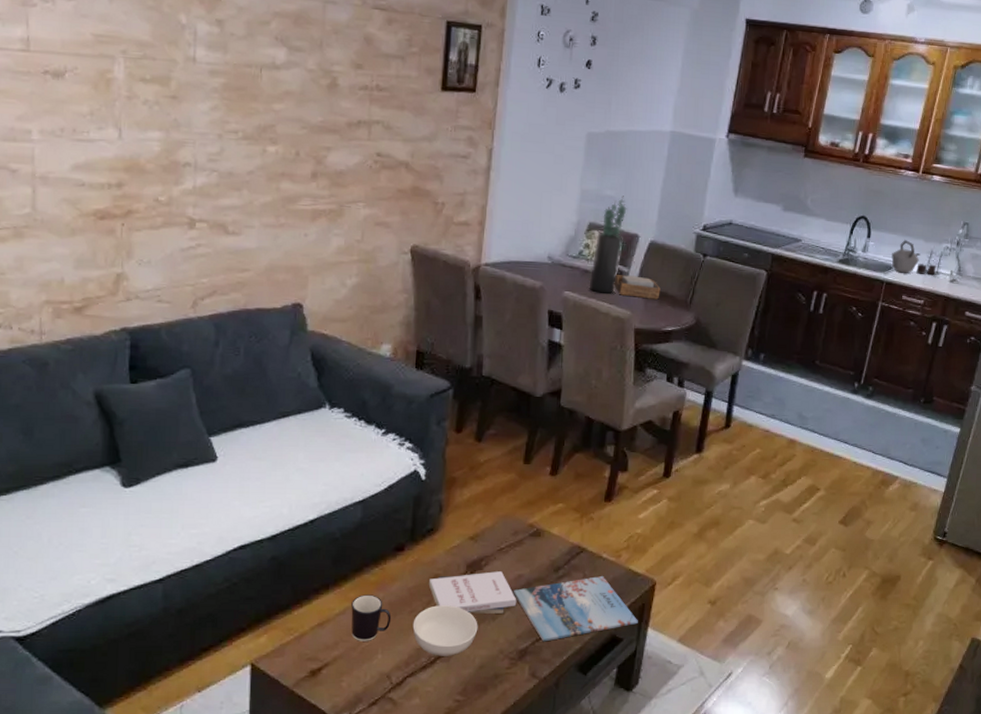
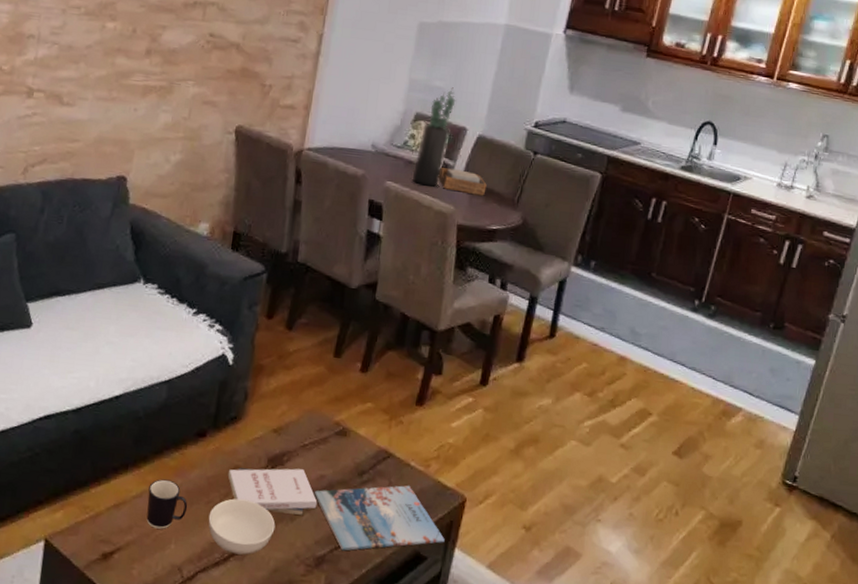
kettle: present [891,240,937,275] -> none [740,149,792,189]

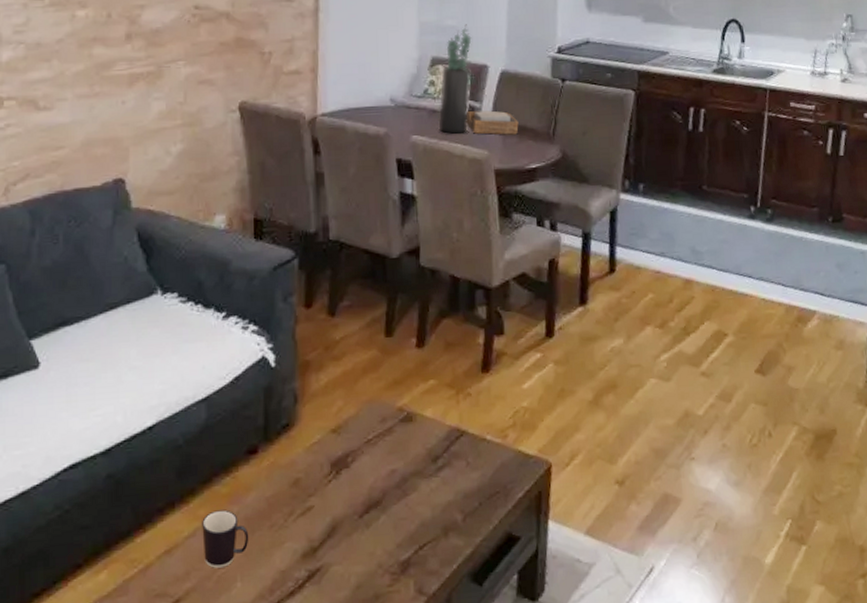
bowl: present [208,498,276,555] -> none [274,514,351,578]
books: present [227,468,318,515] -> none [288,467,393,522]
magazine: present [313,485,445,551] -> none [386,461,536,549]

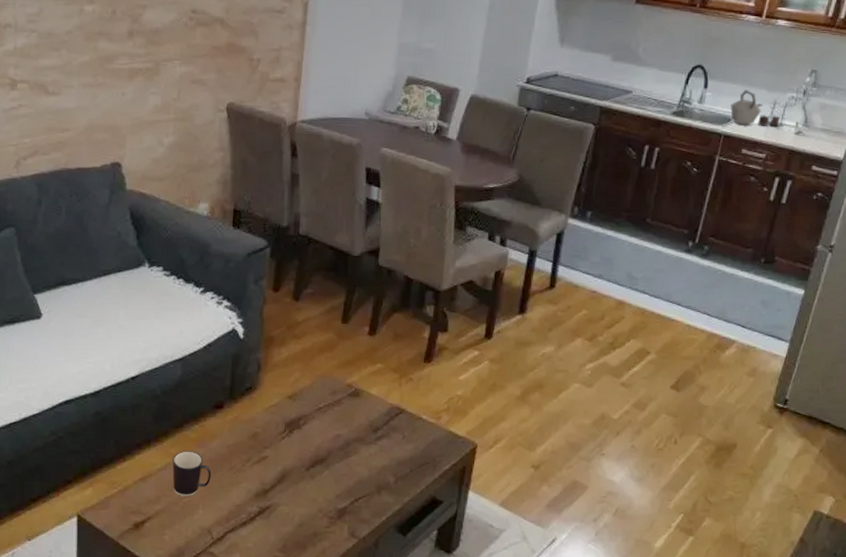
vase: present [438,24,472,134] -> none [407,48,447,150]
napkin holder: present [466,110,519,136] -> none [433,130,482,157]
kettle: none [771,40,824,77] -> present [730,90,781,127]

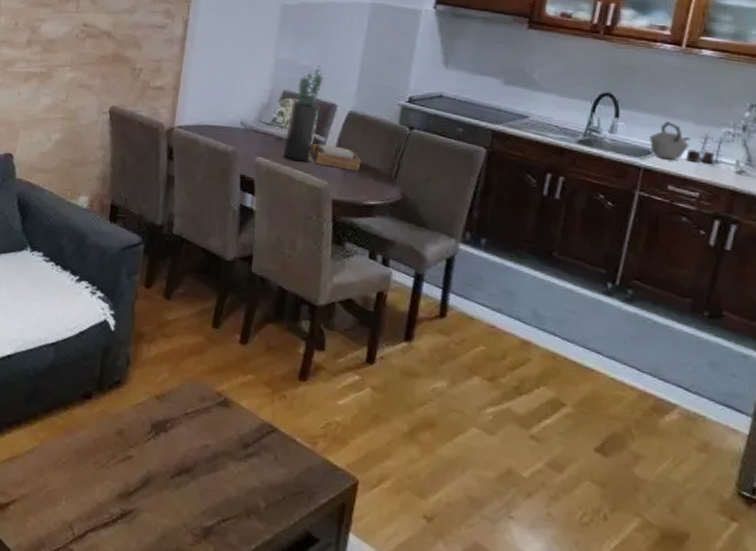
mug: present [172,451,212,496] -> none [38,436,77,486]
vase: none [407,48,447,150] -> present [282,65,324,162]
napkin holder: none [433,130,482,157] -> present [309,143,361,172]

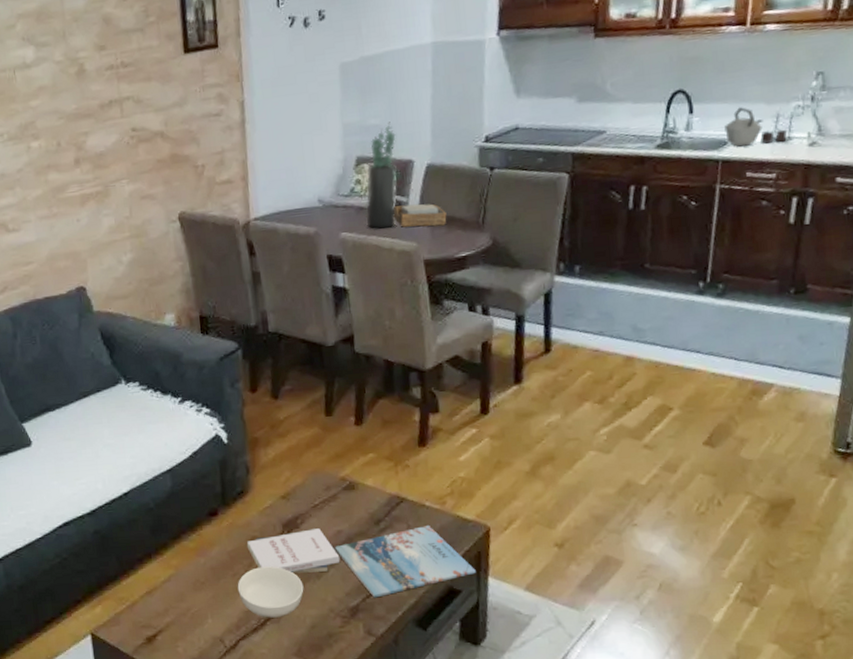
bowl: none [96,461,162,519] -> present [237,566,304,618]
books: none [113,431,203,483] -> present [246,528,340,573]
magazine: none [198,459,338,526] -> present [334,524,476,598]

